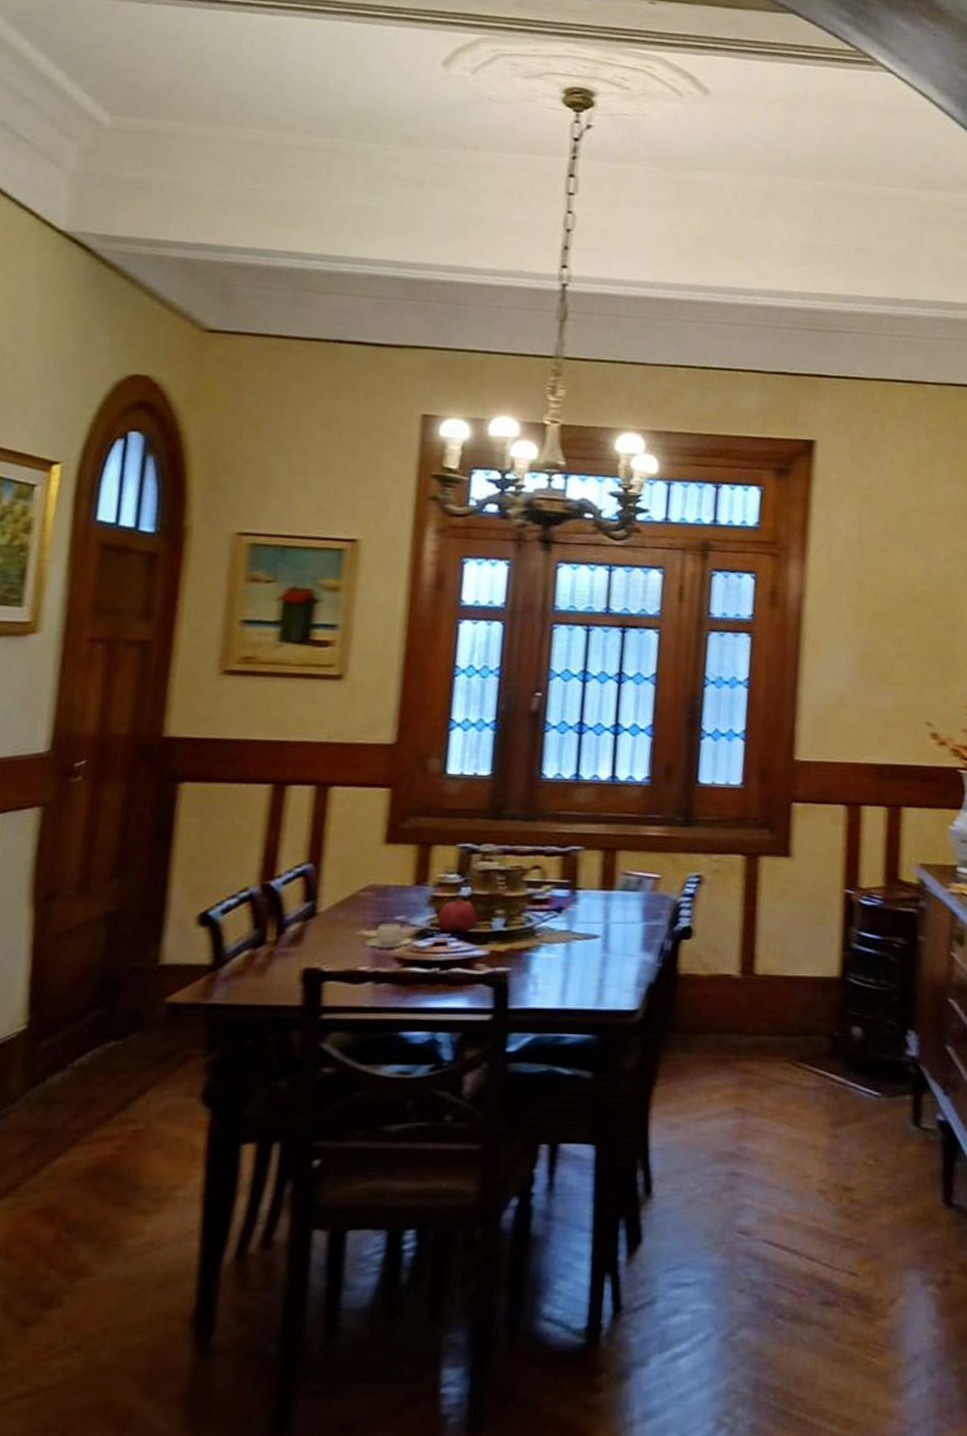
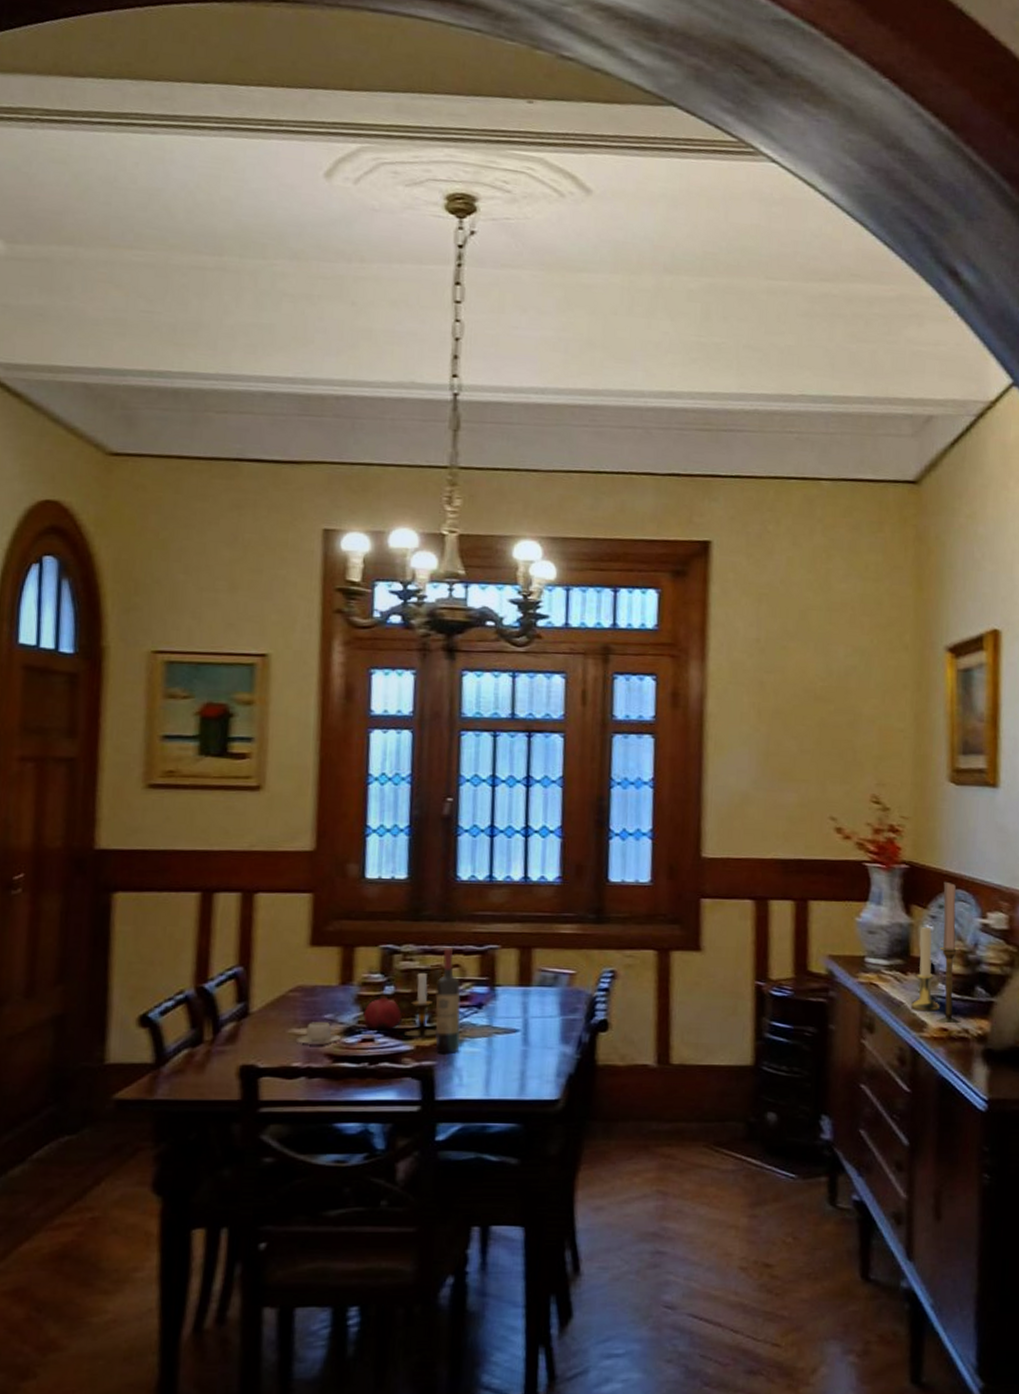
candlestick: none [478,874,514,942] -> present [403,973,437,1037]
wine bottle: none [511,847,541,959] -> present [434,946,461,1053]

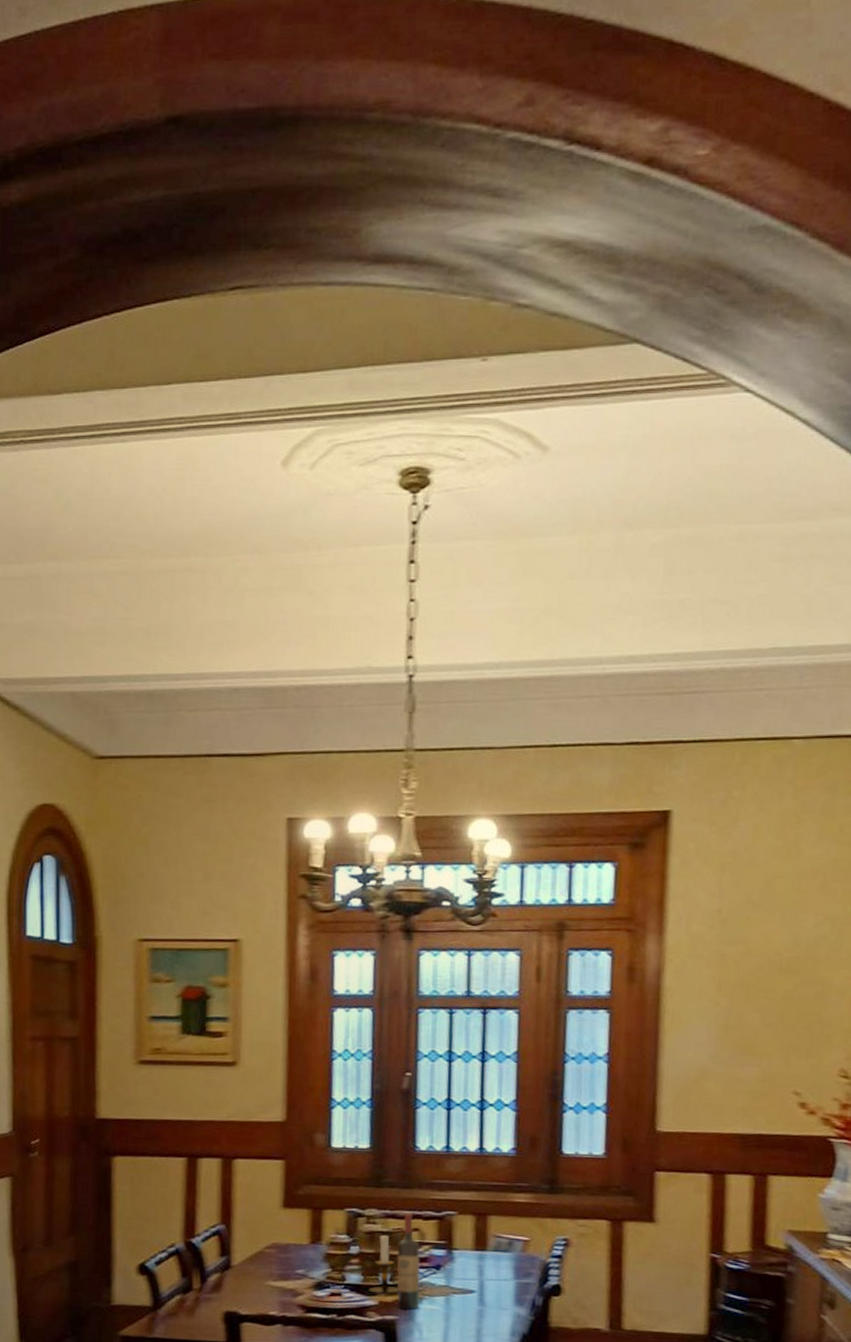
teacup: present [295,1022,342,1046] -> none [272,1276,313,1298]
fruit: present [363,994,402,1032] -> none [331,1254,366,1288]

